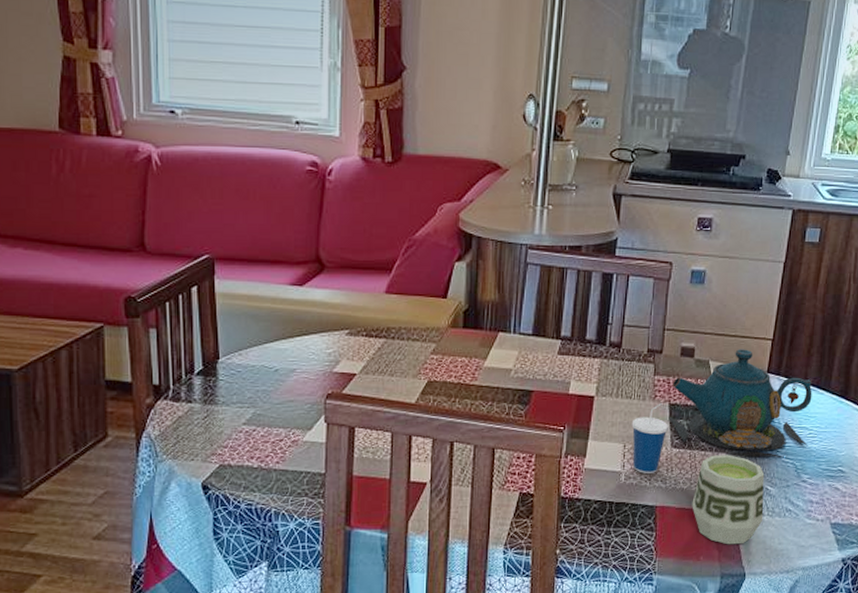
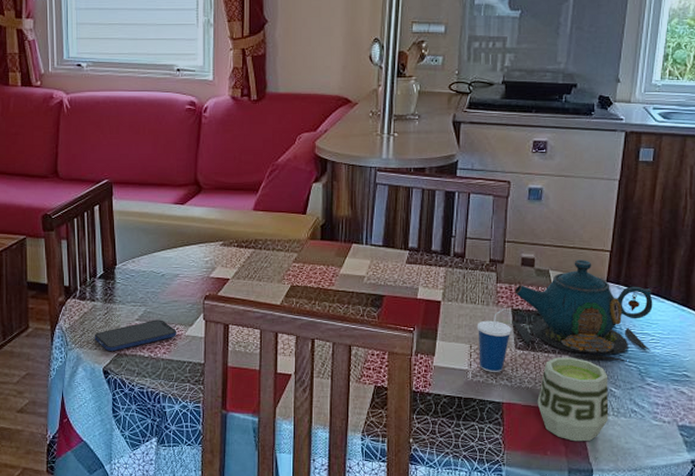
smartphone: none [191,423,292,462] -> present [94,320,176,351]

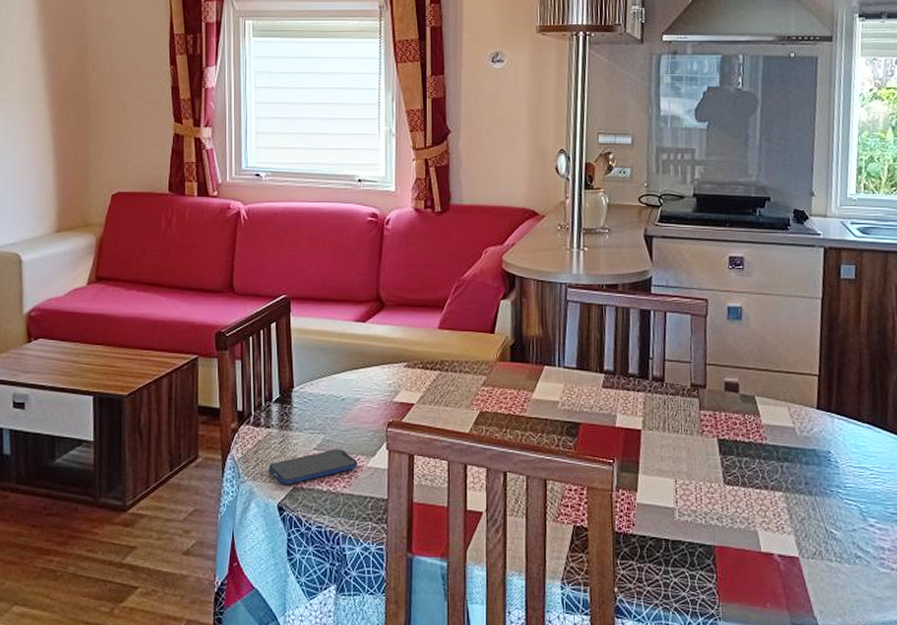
cup: present [477,308,512,372] -> none [681,438,719,511]
teapot: present [512,260,653,361] -> none [718,385,870,498]
cup: present [537,357,609,442] -> none [752,494,831,592]

